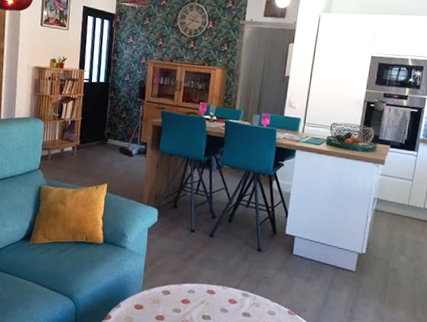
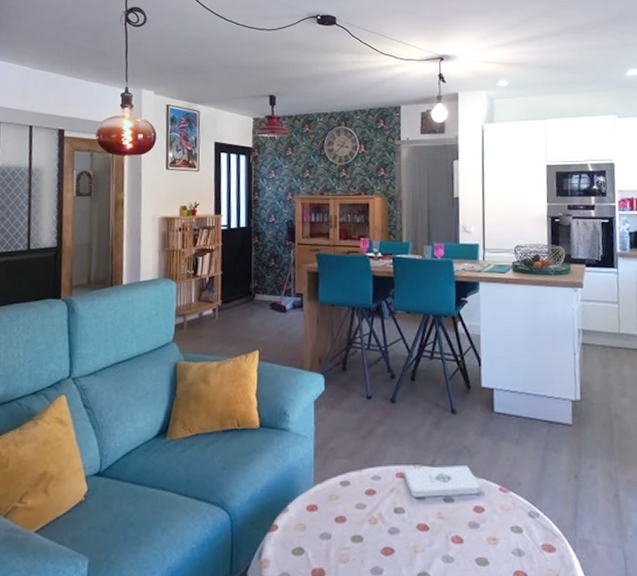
notepad: none [213,287,273,313] -> present [403,466,480,497]

